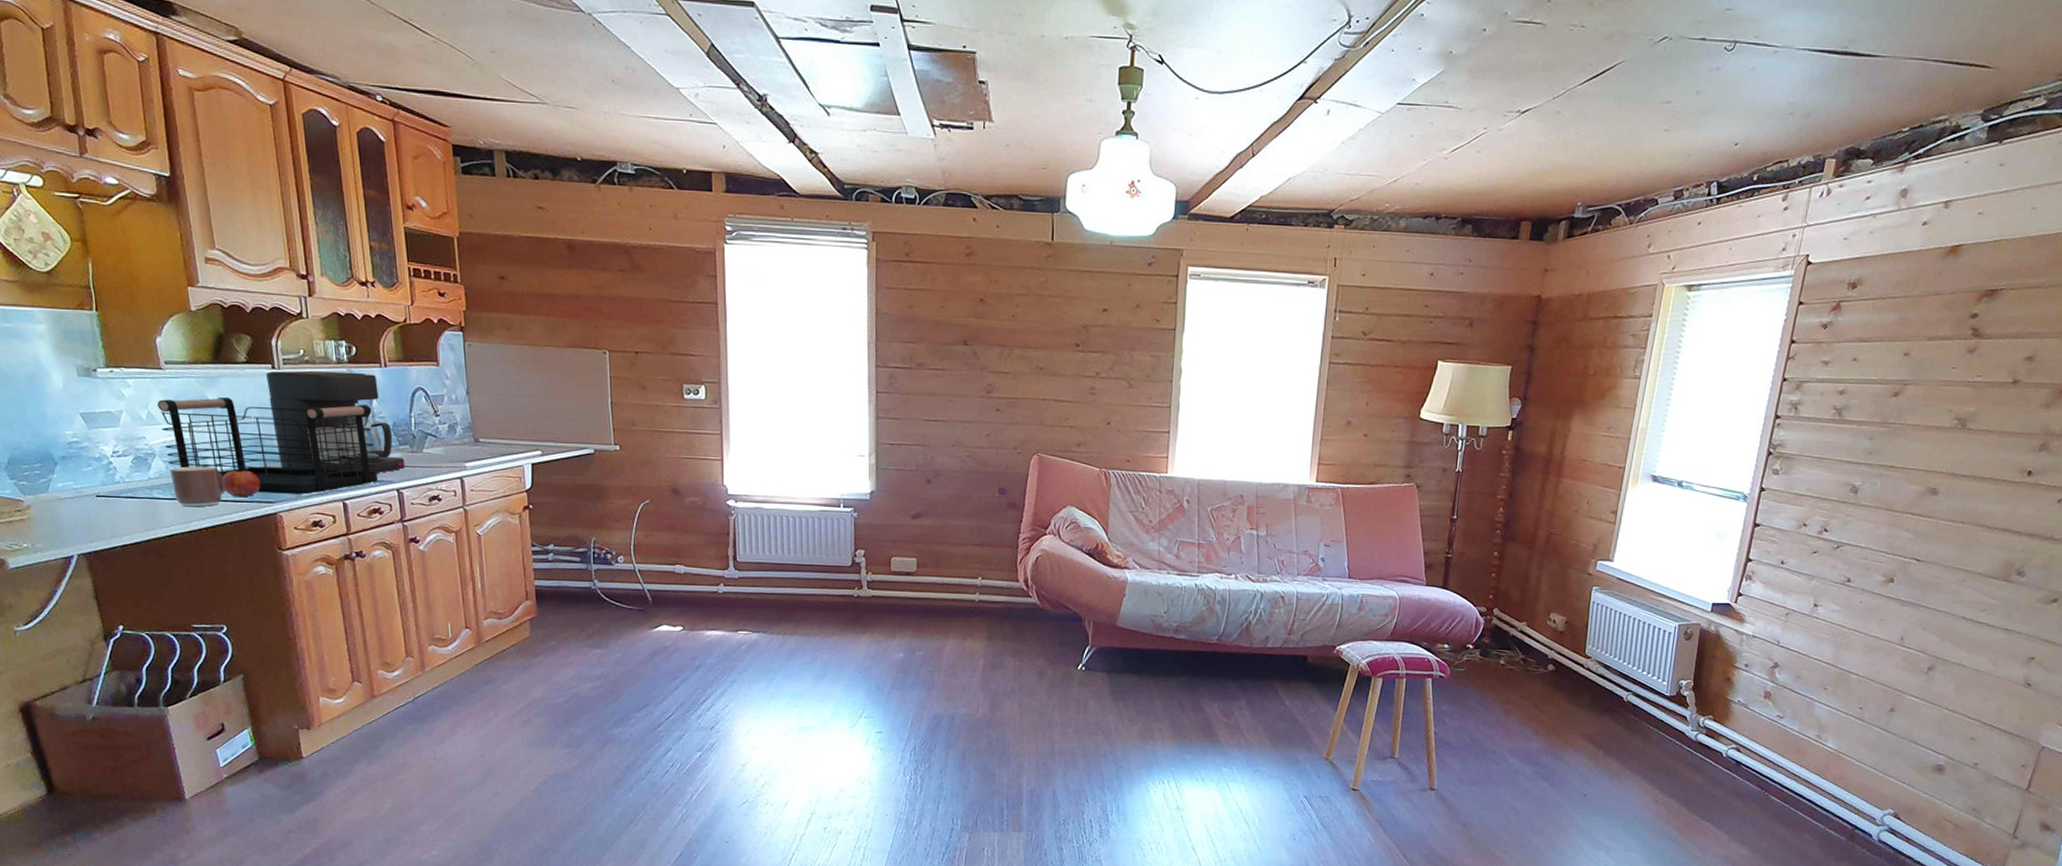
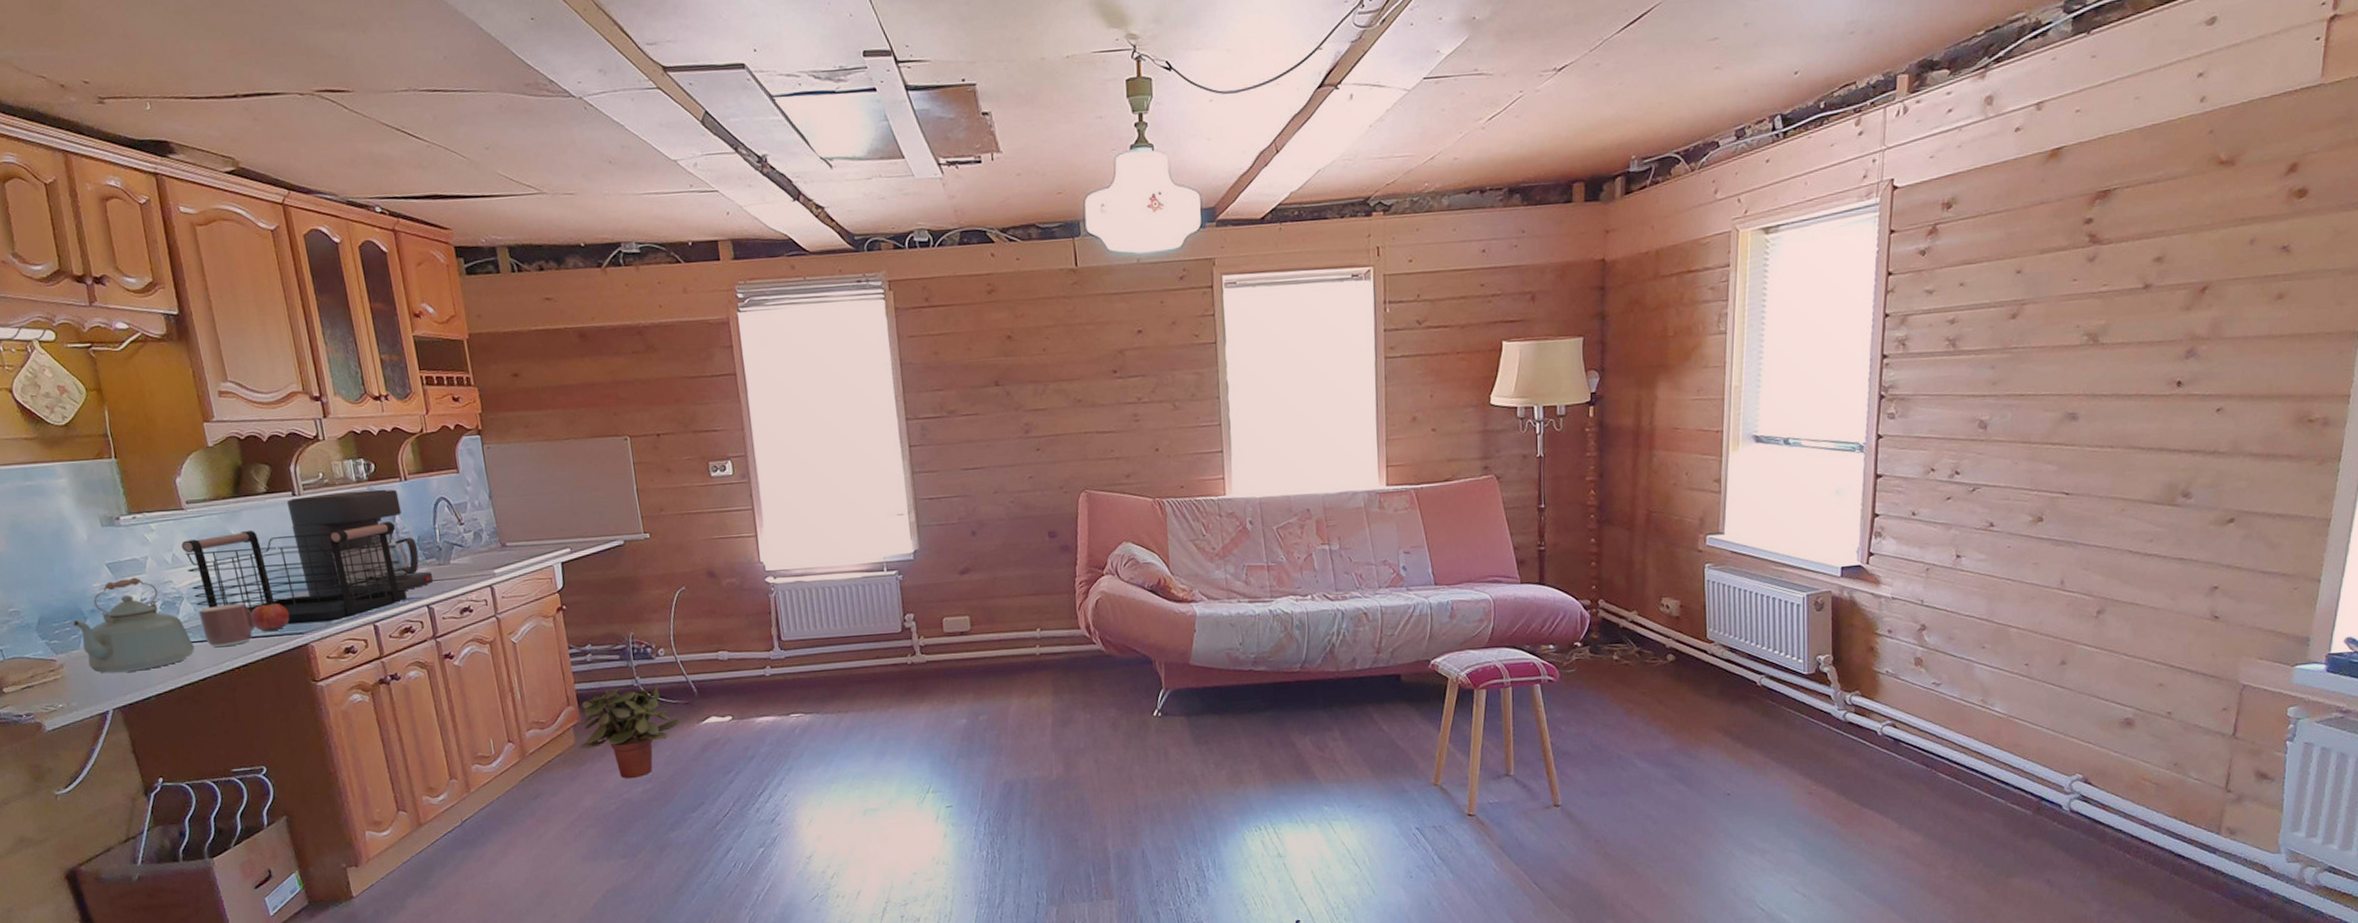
kettle: none [42,429,164,521] -> present [72,577,195,674]
potted plant: none [533,588,634,674] -> present [578,684,682,778]

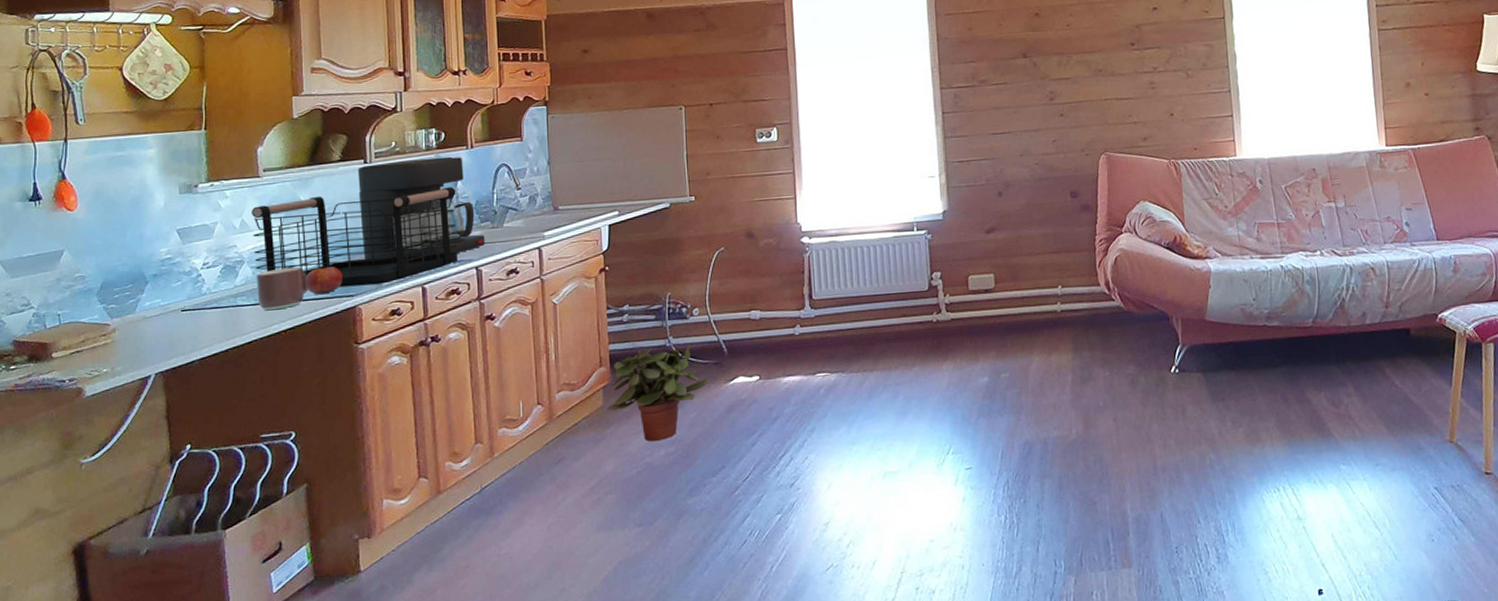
kettle: present [72,577,195,674] -> none [133,242,247,338]

